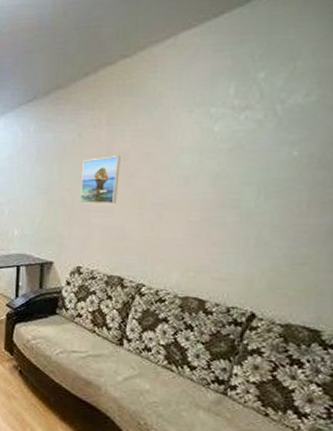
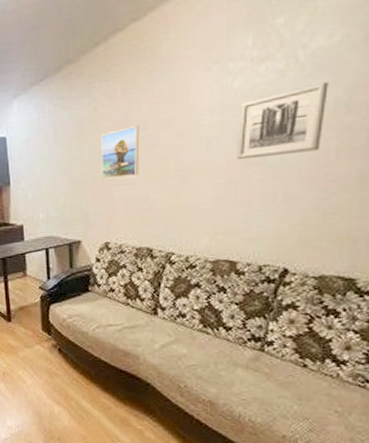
wall art: none [211,136,303,201] -> present [236,81,329,160]

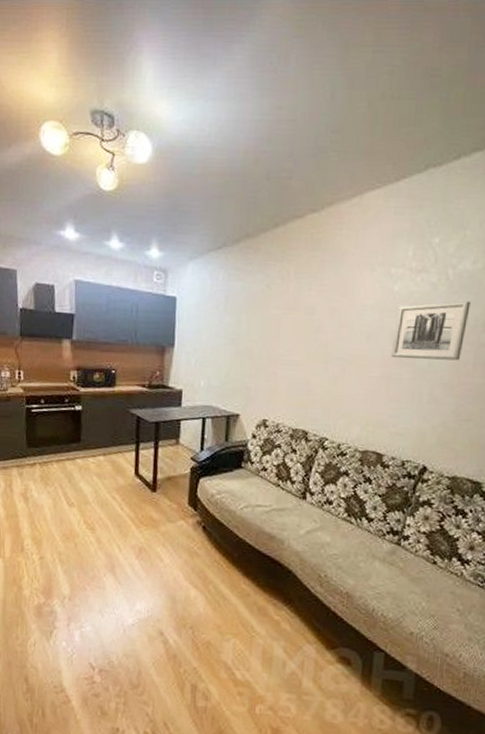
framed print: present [101,125,140,180] -> none [266,309,308,358]

